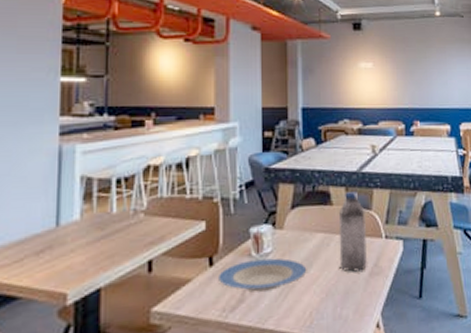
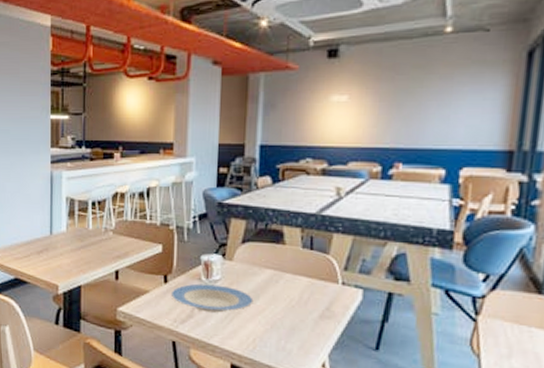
water bottle: present [338,192,368,272] -> none [287,233,321,312]

